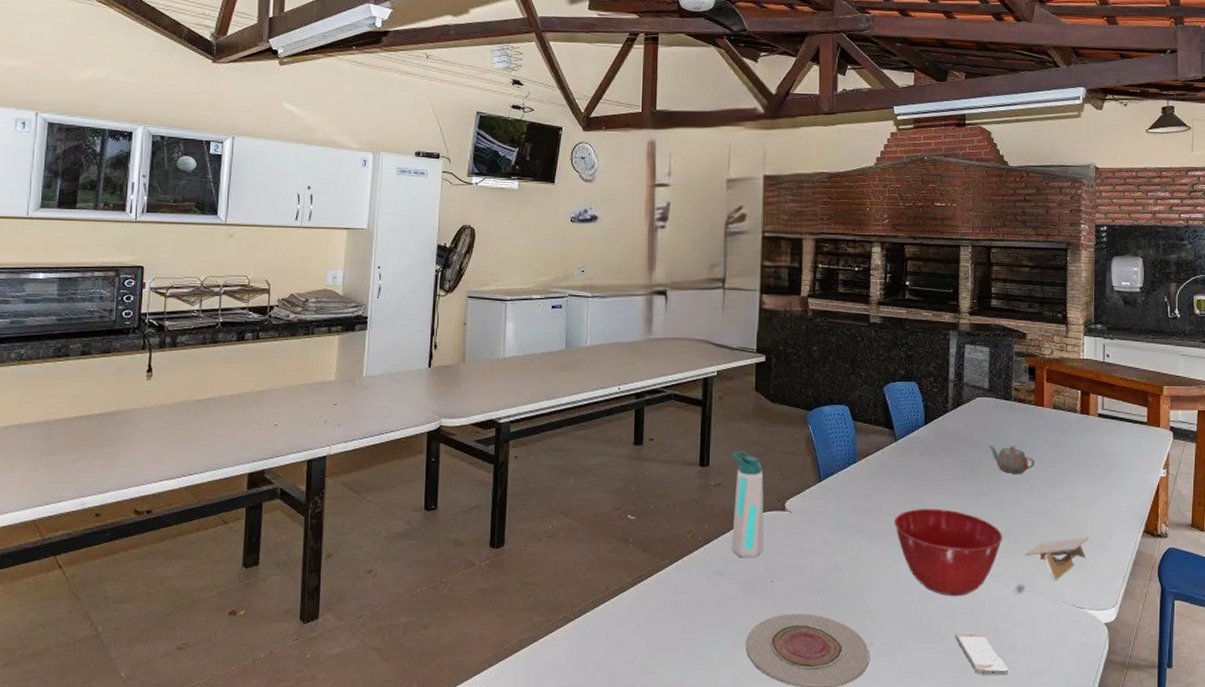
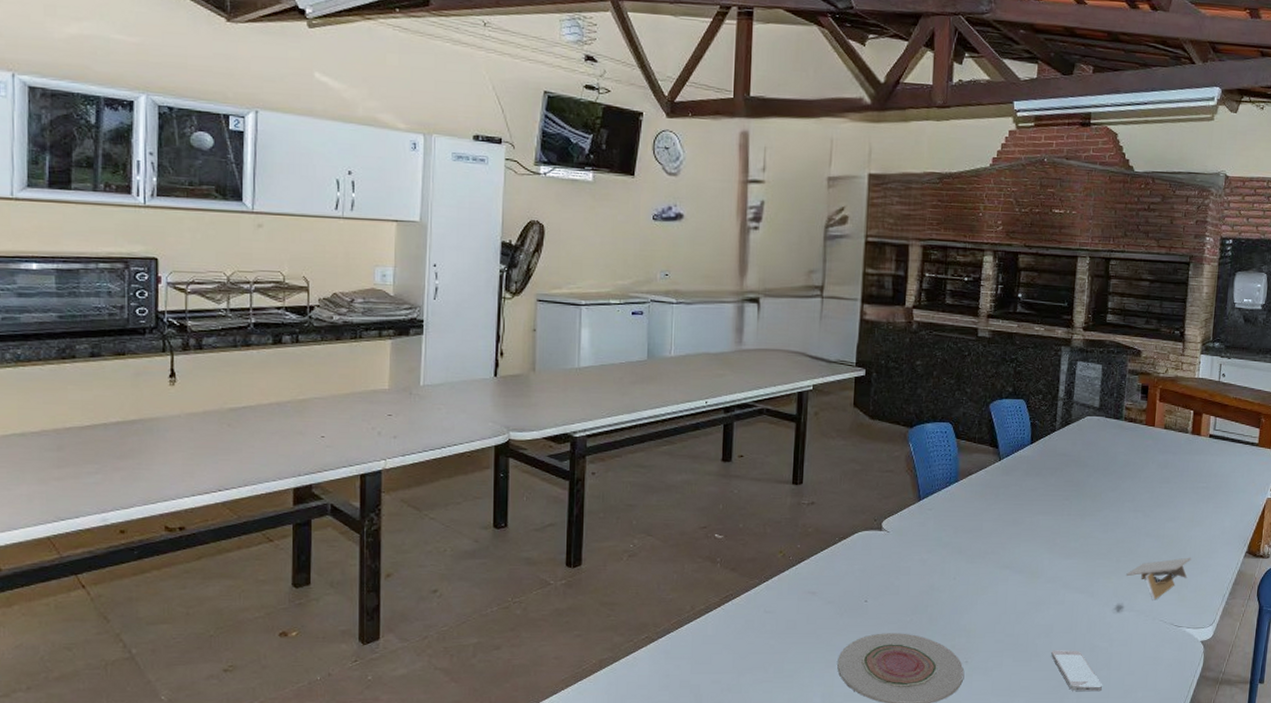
water bottle: present [731,450,764,558] -> none [824,468,860,578]
mixing bowl: present [893,508,1003,597] -> none [994,528,1105,616]
teapot: present [988,444,1035,474] -> none [1095,464,1142,494]

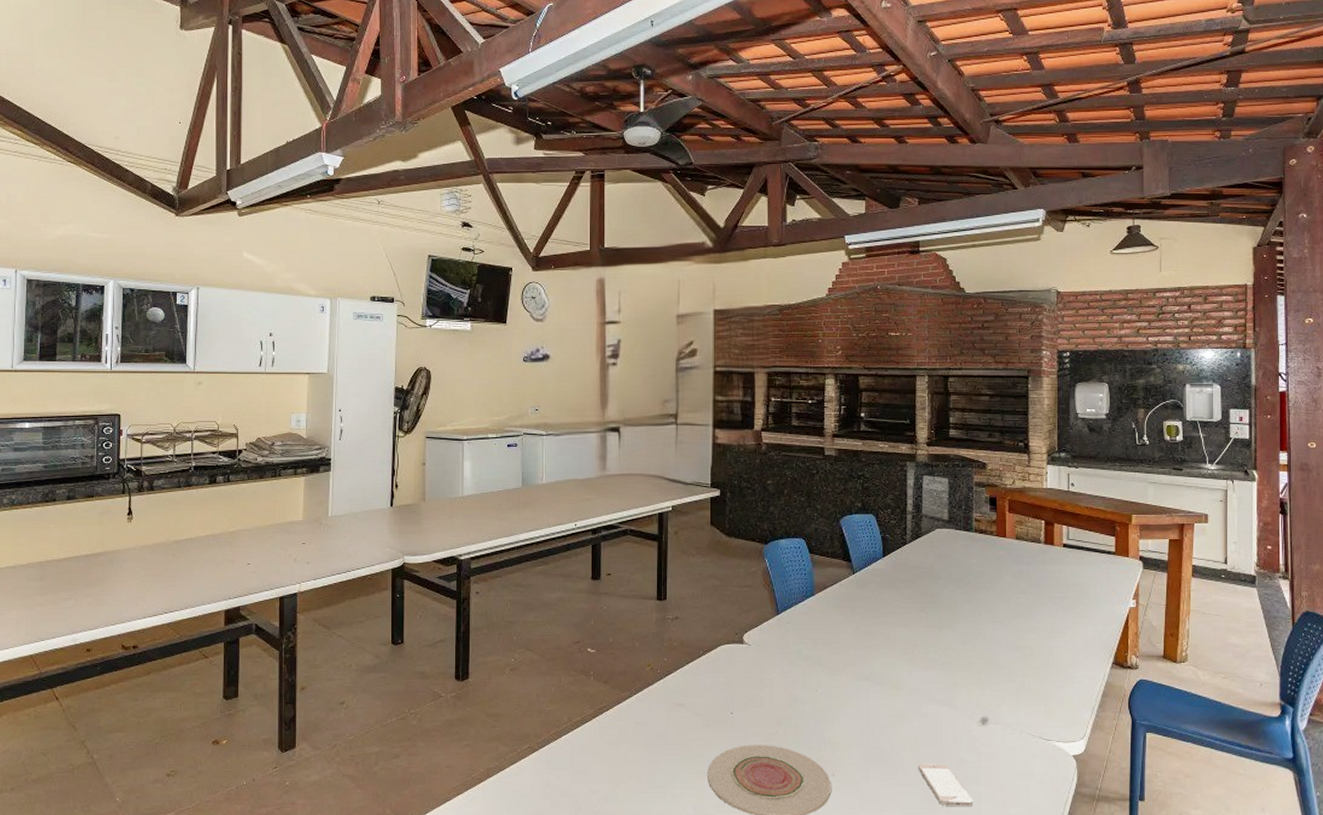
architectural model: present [1126,557,1192,600] -> none [989,668,1055,713]

